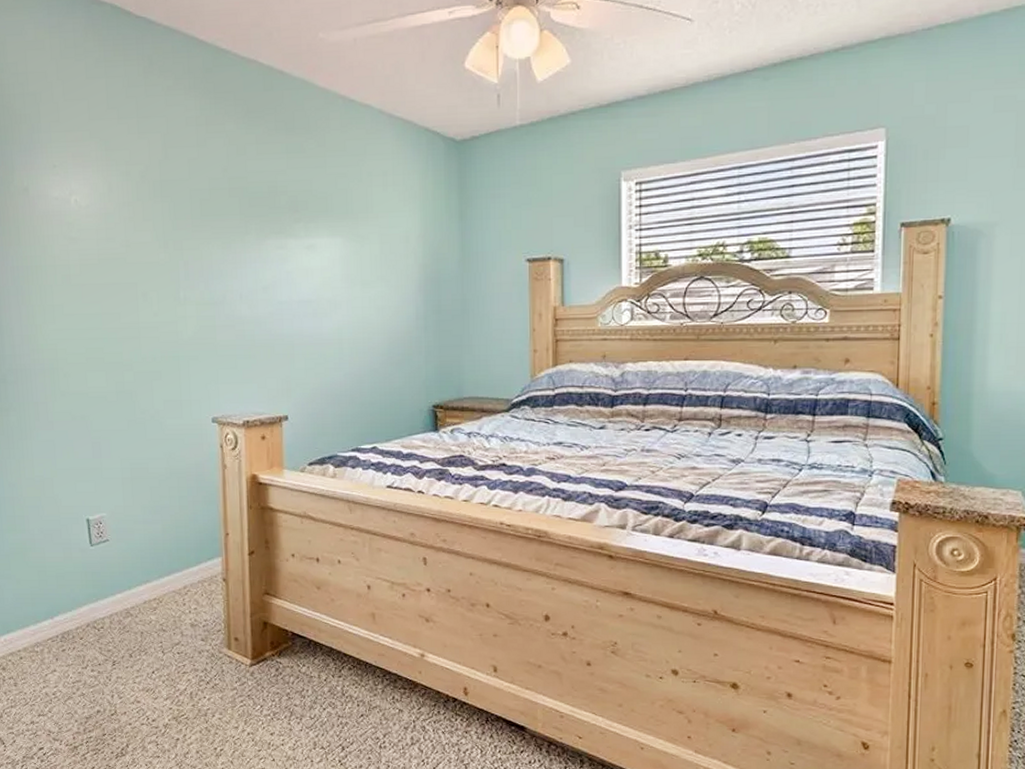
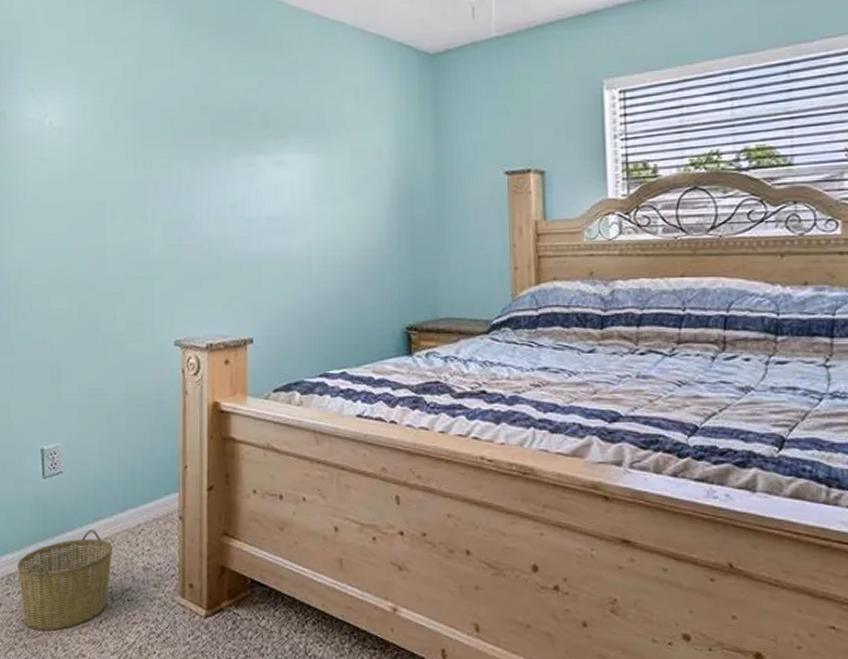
basket: none [70,591,162,681] -> present [17,530,113,631]

